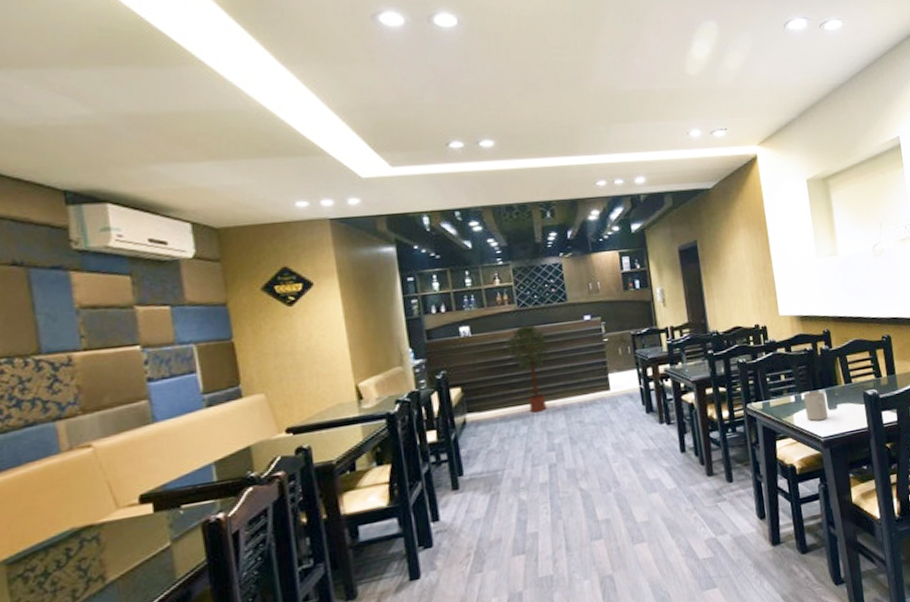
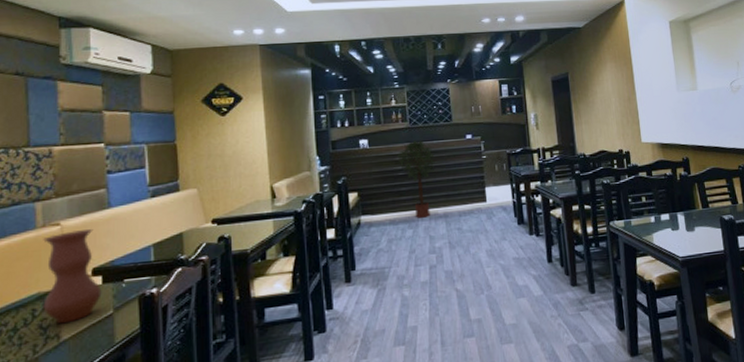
vase: none [71,449,155,564] -> present [43,229,102,324]
cup: present [803,391,829,422] -> none [663,213,687,242]

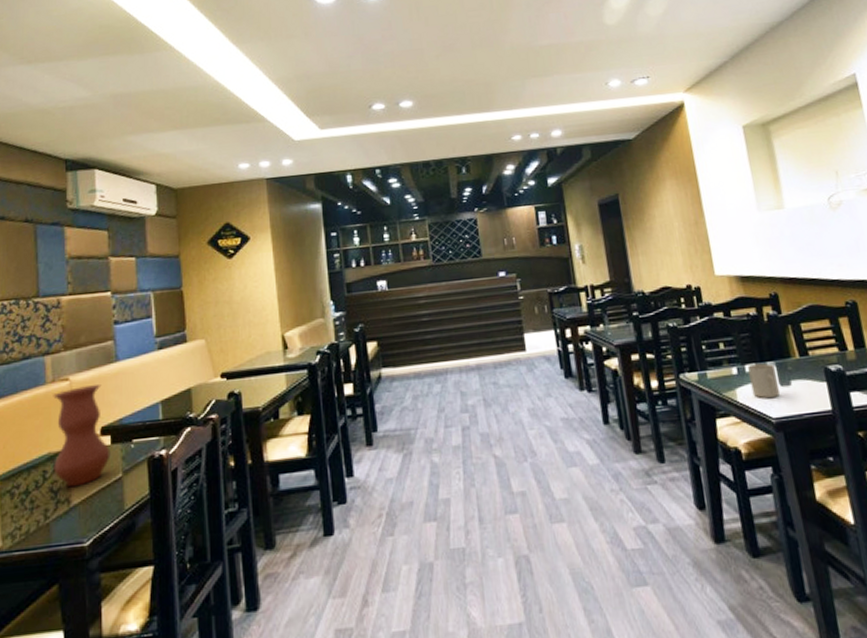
potted tree: present [397,141,436,218] -> none [420,280,465,371]
cup: none [663,213,687,242] -> present [747,363,781,399]

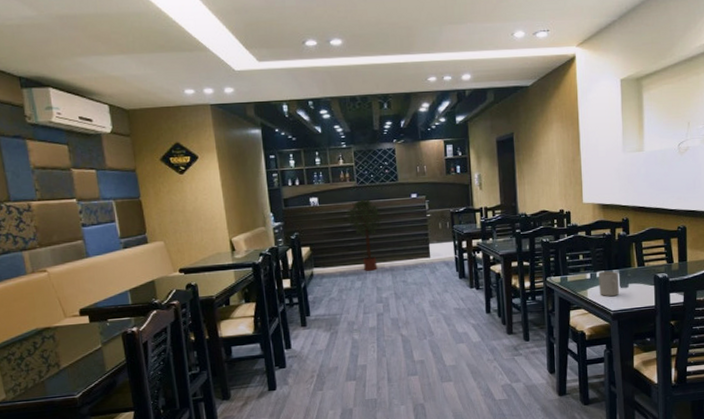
vase: present [53,385,111,488] -> none [34,276,90,355]
potted tree: none [420,280,465,371] -> present [345,199,383,271]

